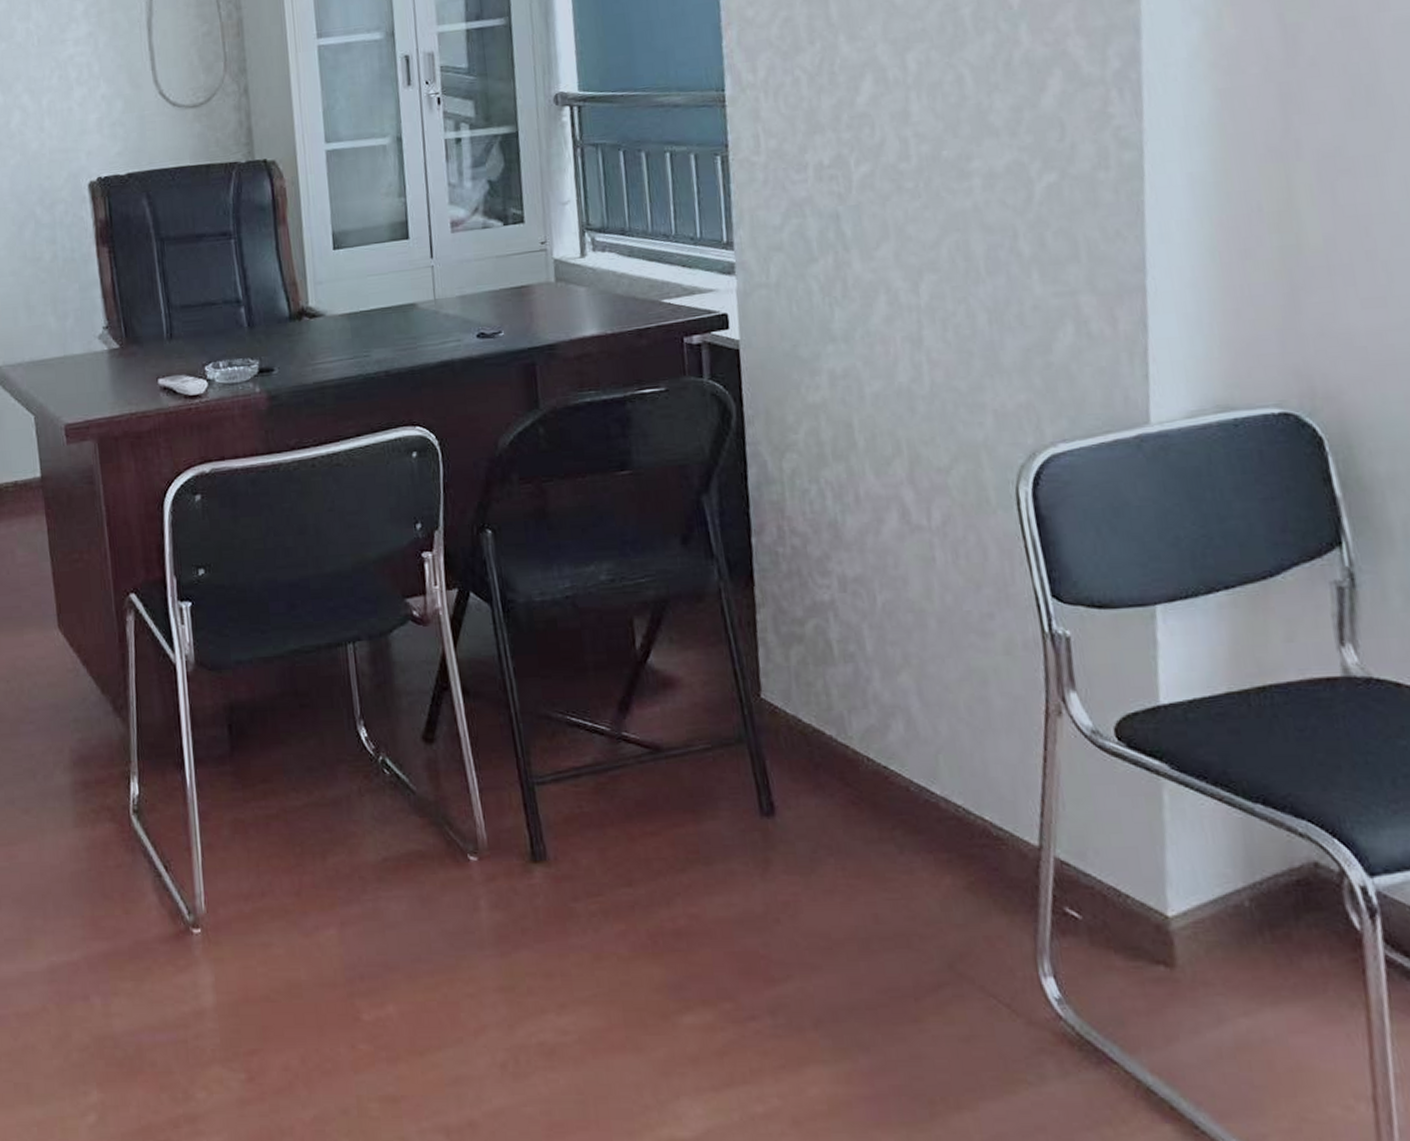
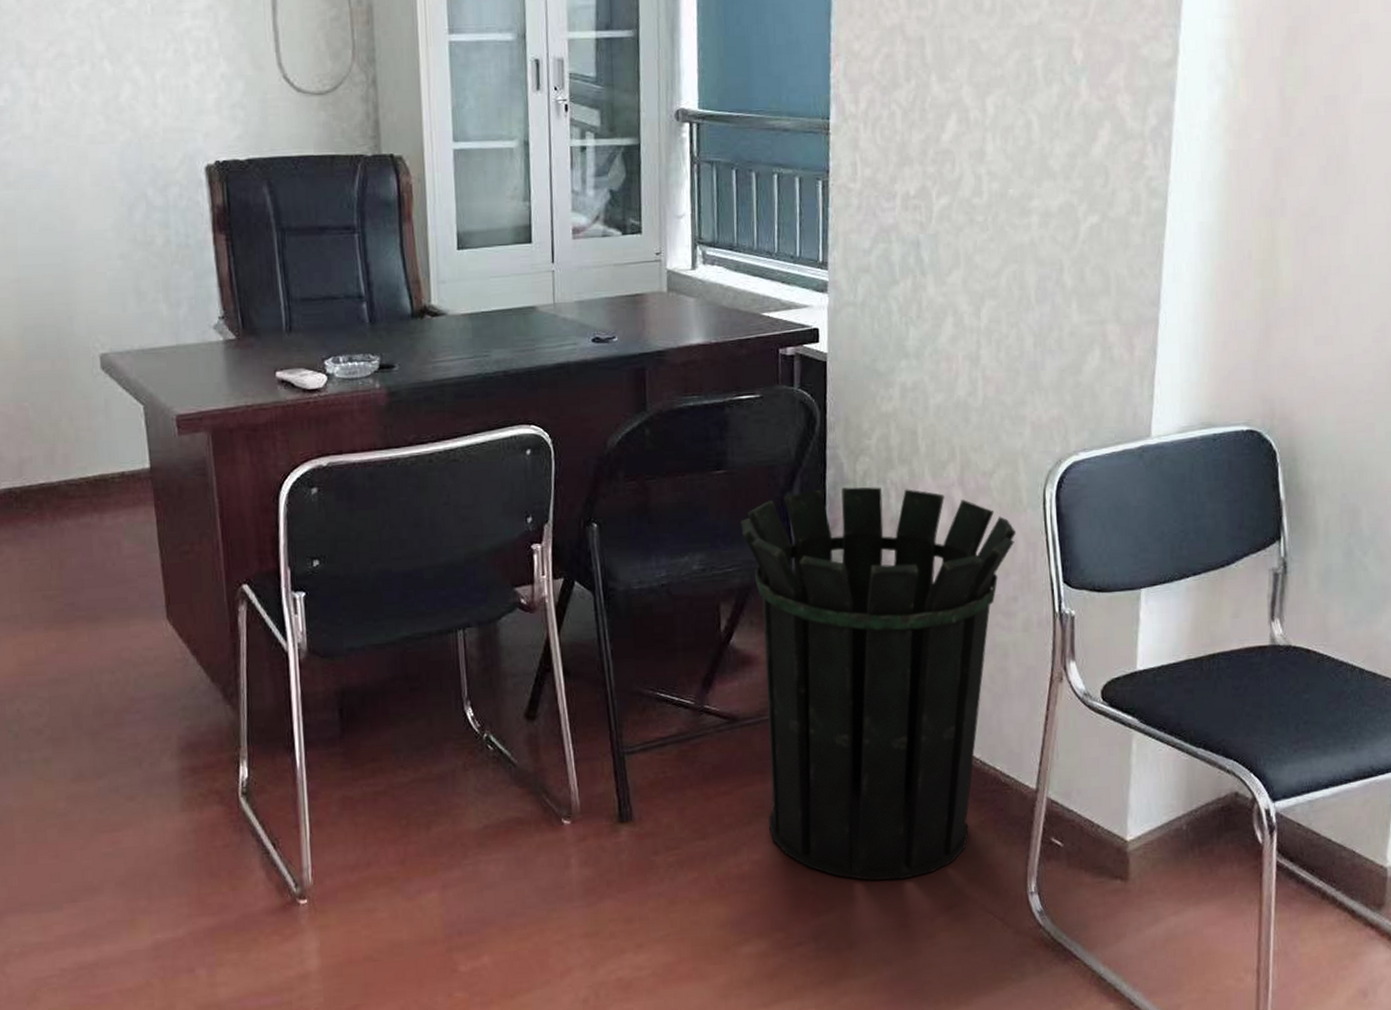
waste bin: none [652,487,986,948] -> present [741,487,1017,882]

